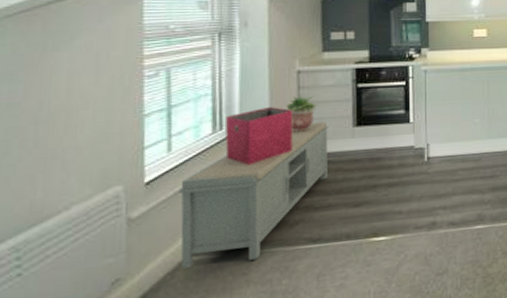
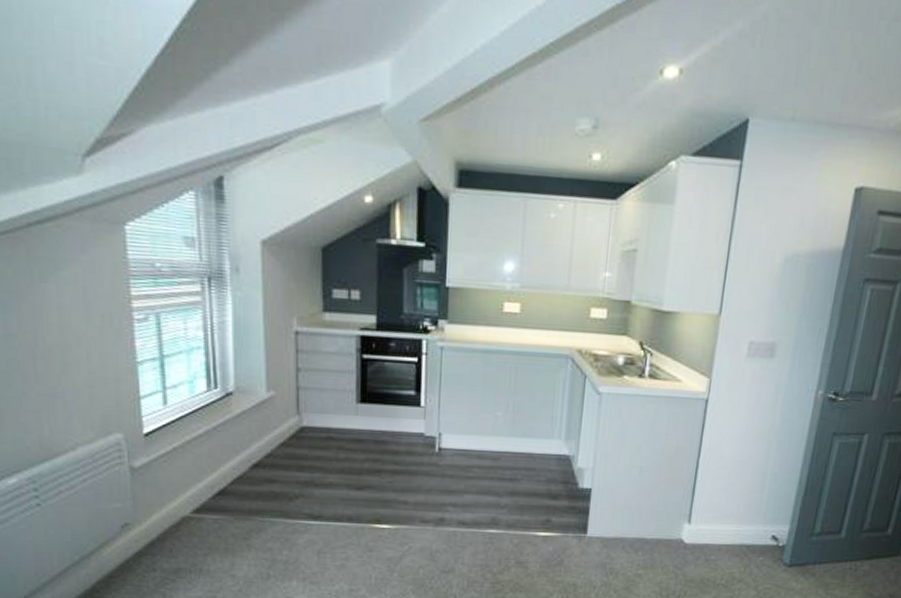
bench: present [179,121,329,270] -> none [177,392,331,526]
storage bin: present [225,107,293,166] -> none [221,369,291,431]
potted plant: present [286,93,318,132] -> none [283,358,318,401]

